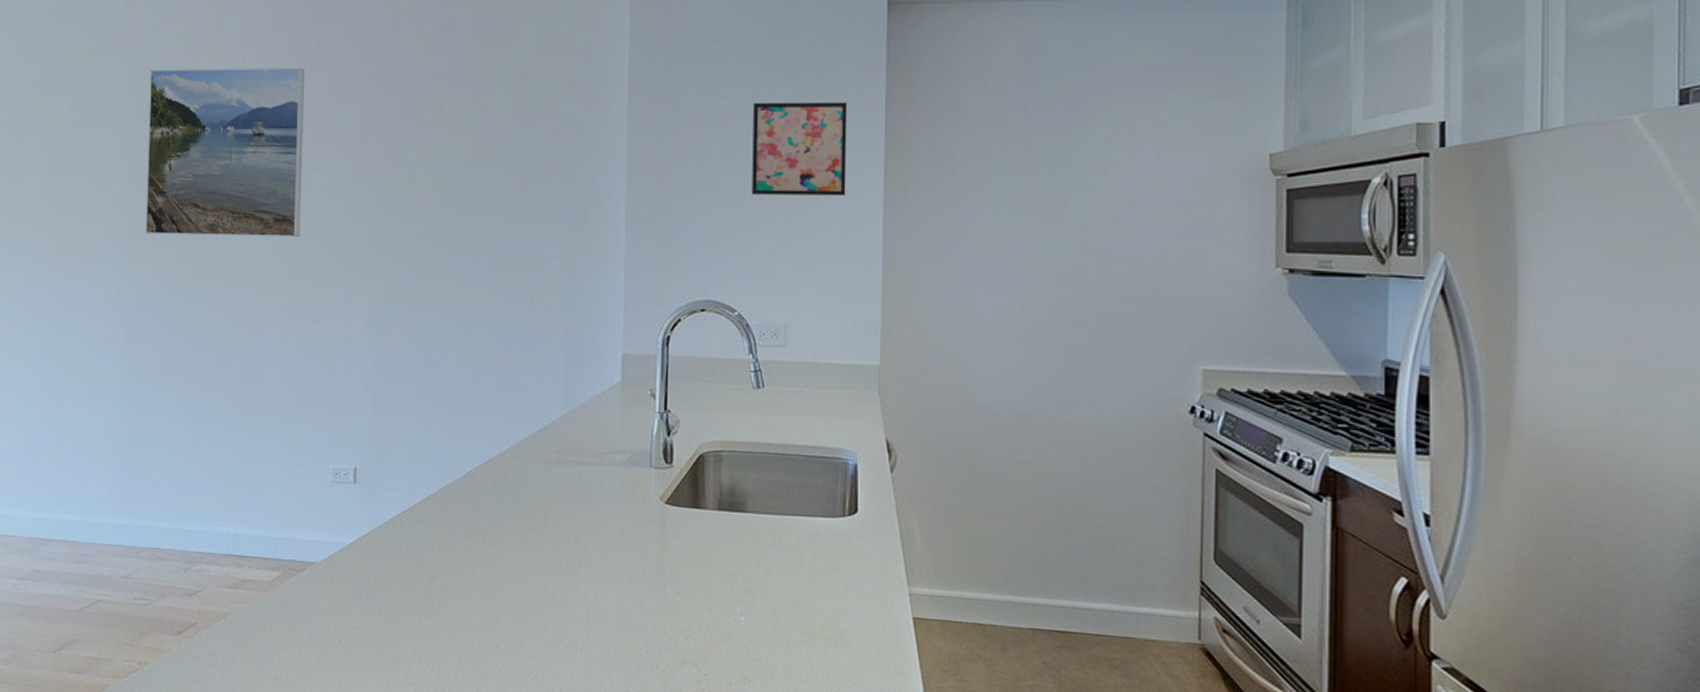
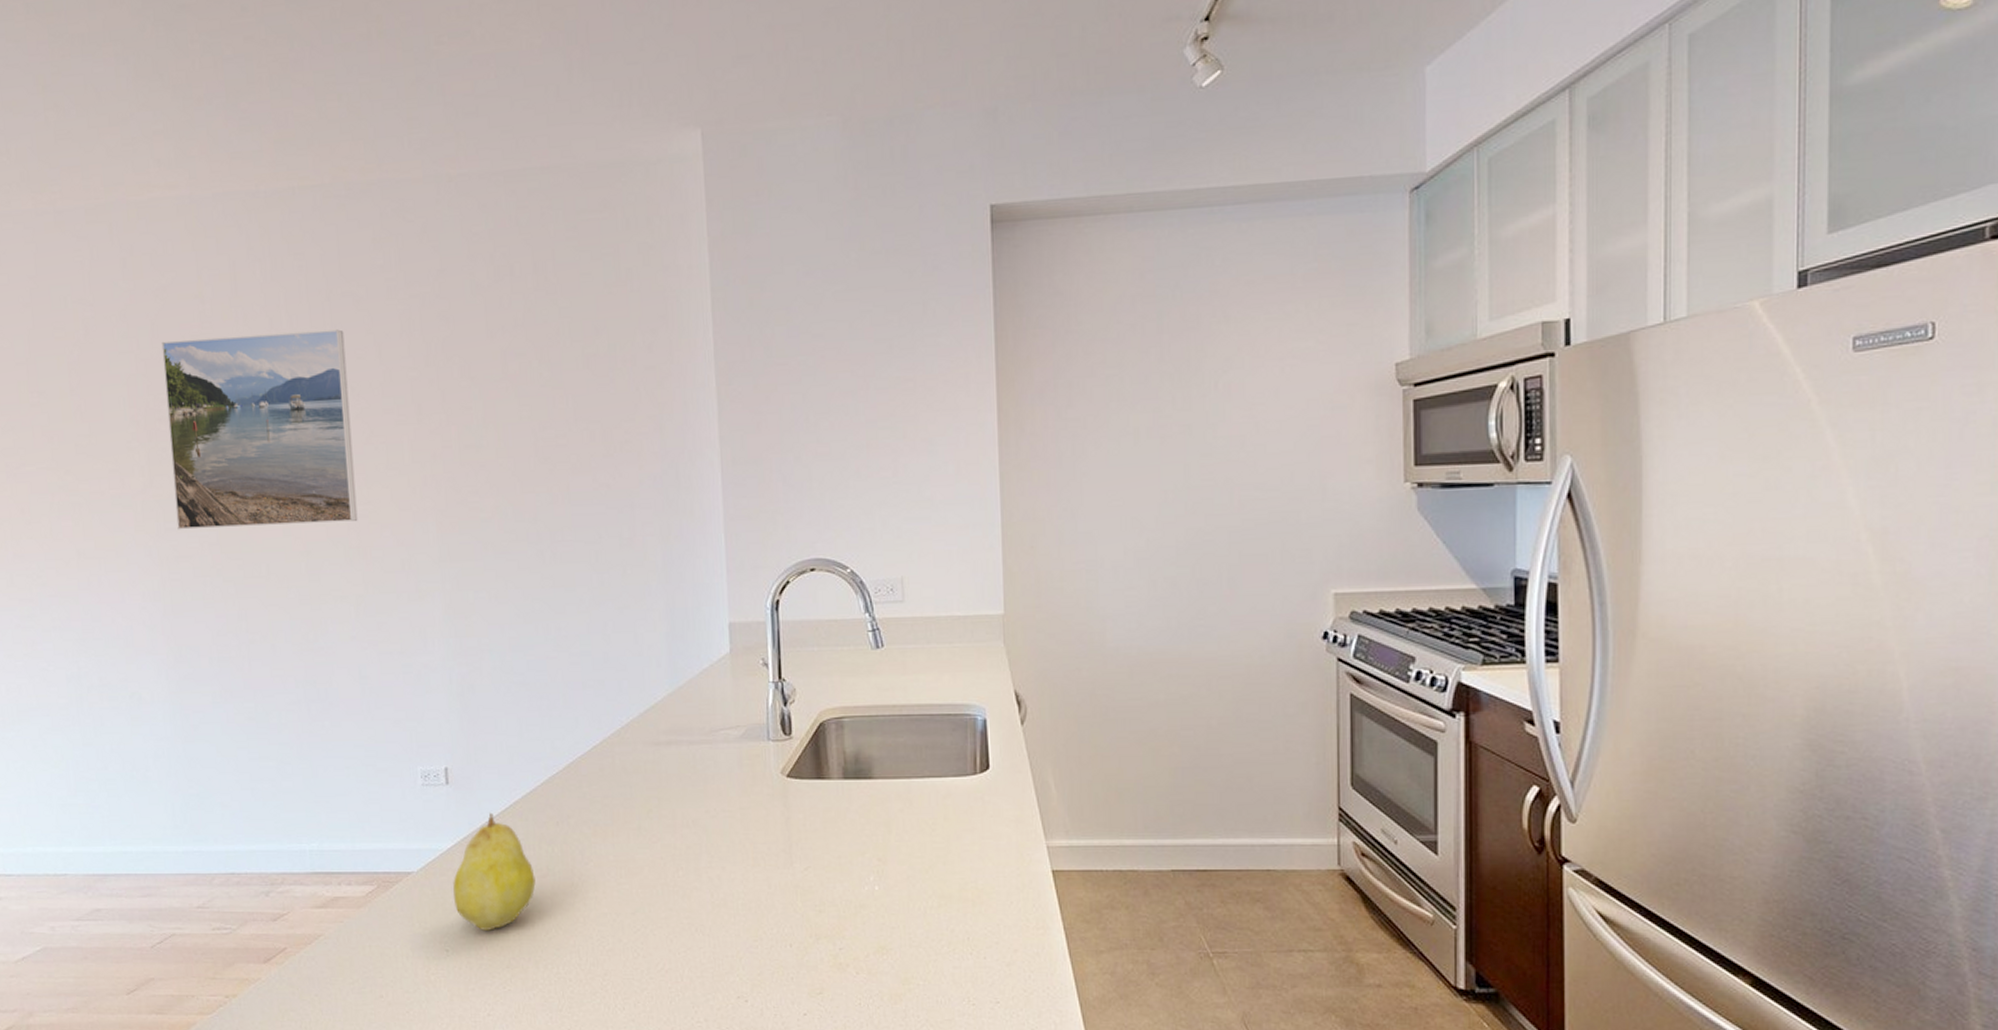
fruit: none [351,512,426,625] -> present [453,812,536,932]
wall art: present [752,101,848,196] -> none [852,333,958,441]

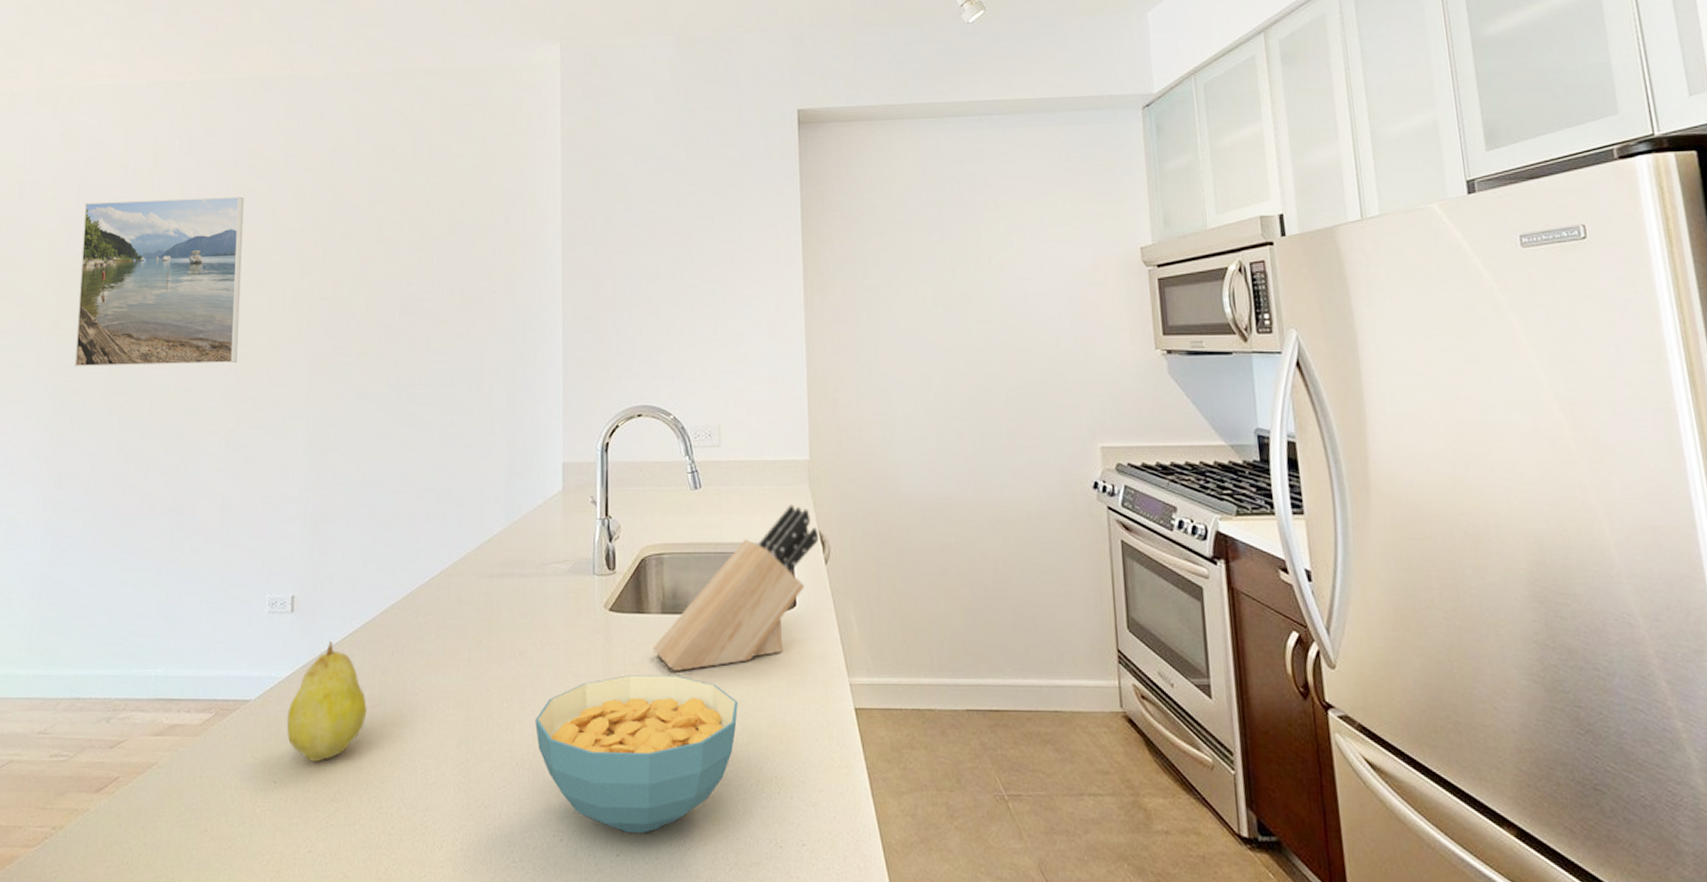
cereal bowl: none [713,841,928,993] -> present [535,675,738,833]
knife block: none [834,662,1014,837] -> present [652,504,818,671]

